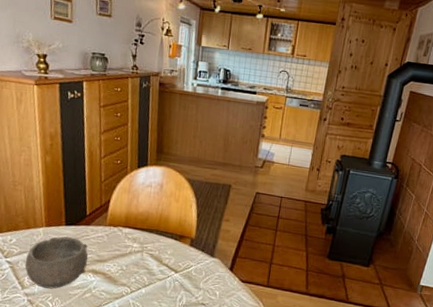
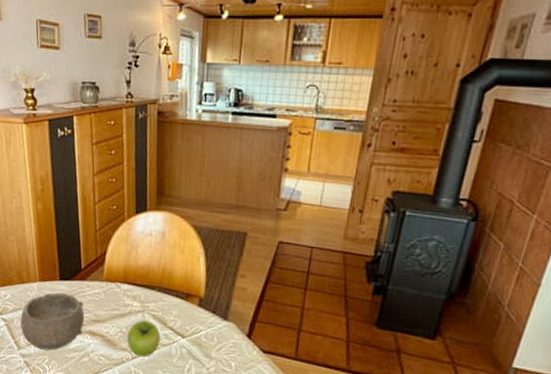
fruit: none [127,259,157,291] -> present [127,320,161,357]

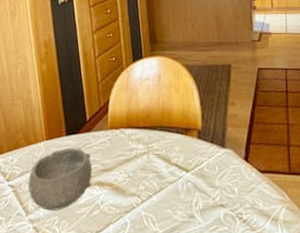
fruit: present [127,320,161,357] -> none [135,161,166,199]

